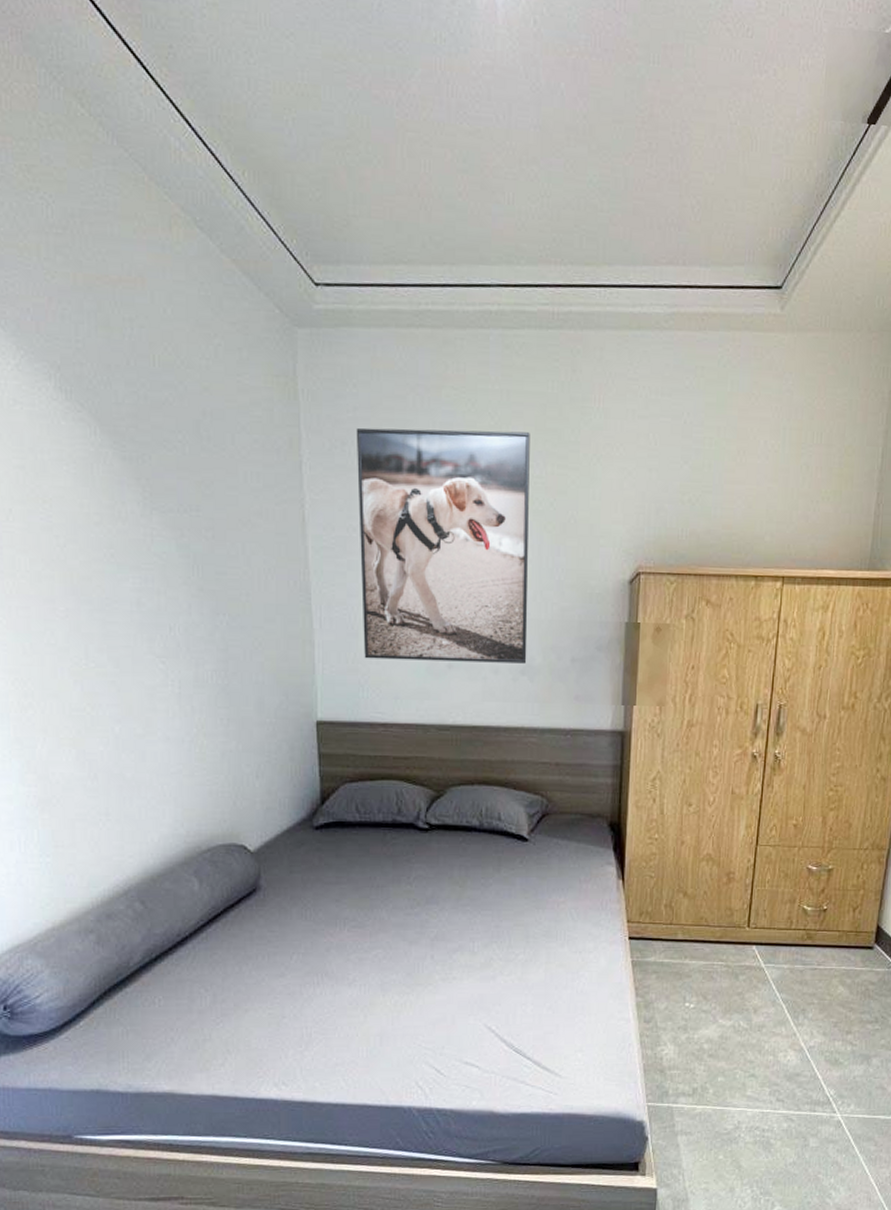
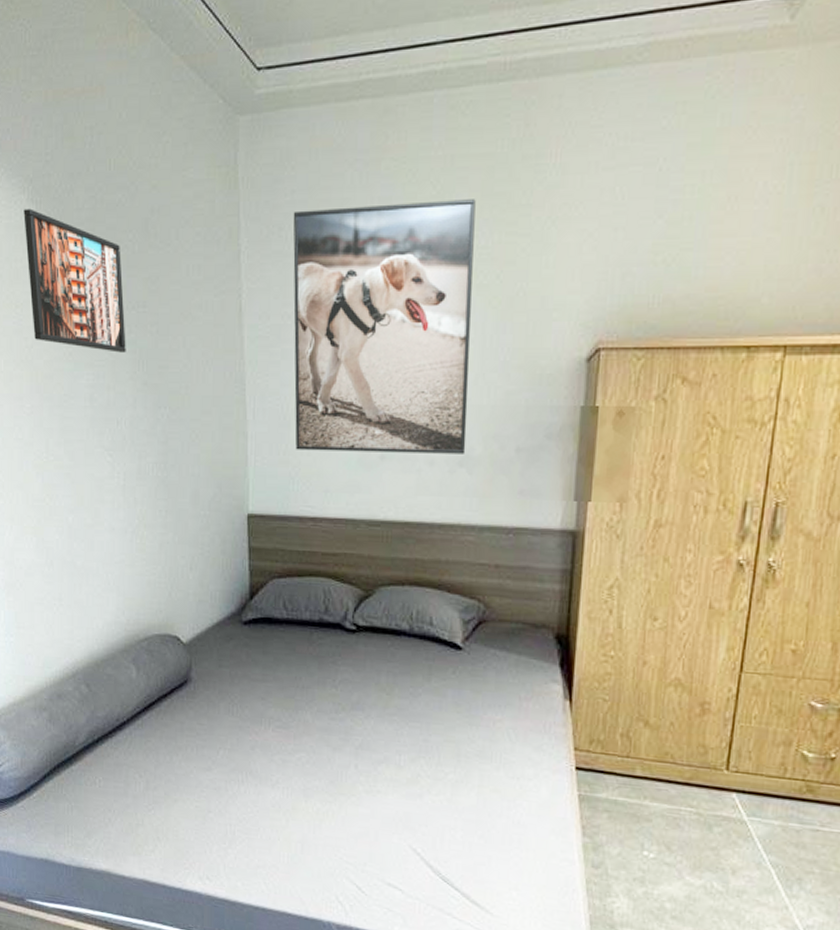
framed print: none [50,397,178,557] -> present [23,208,126,353]

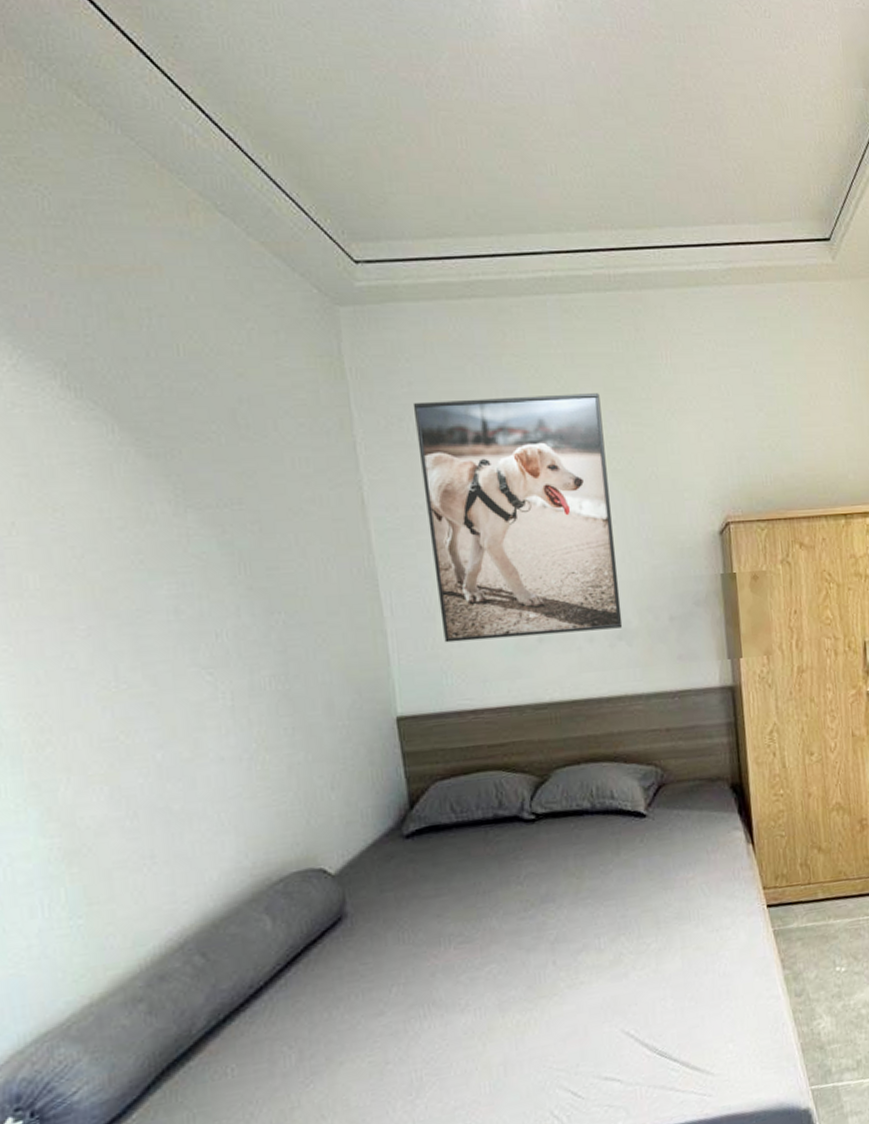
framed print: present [23,208,126,353] -> none [56,396,221,556]

